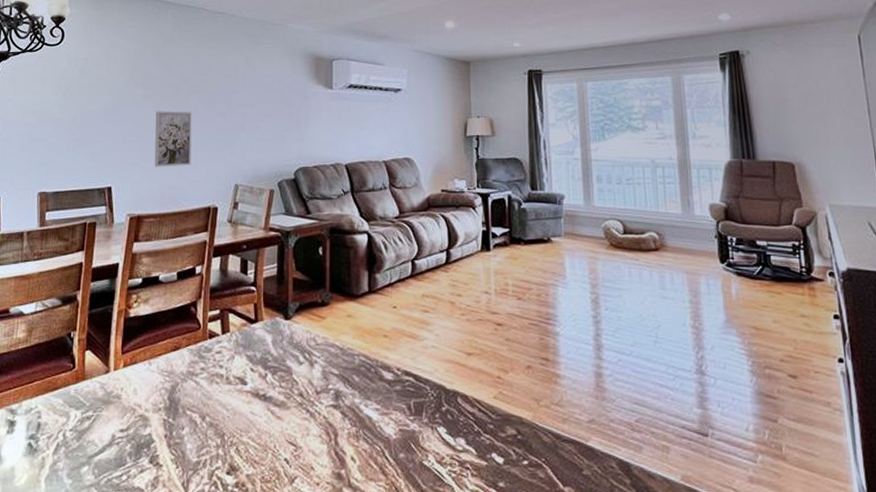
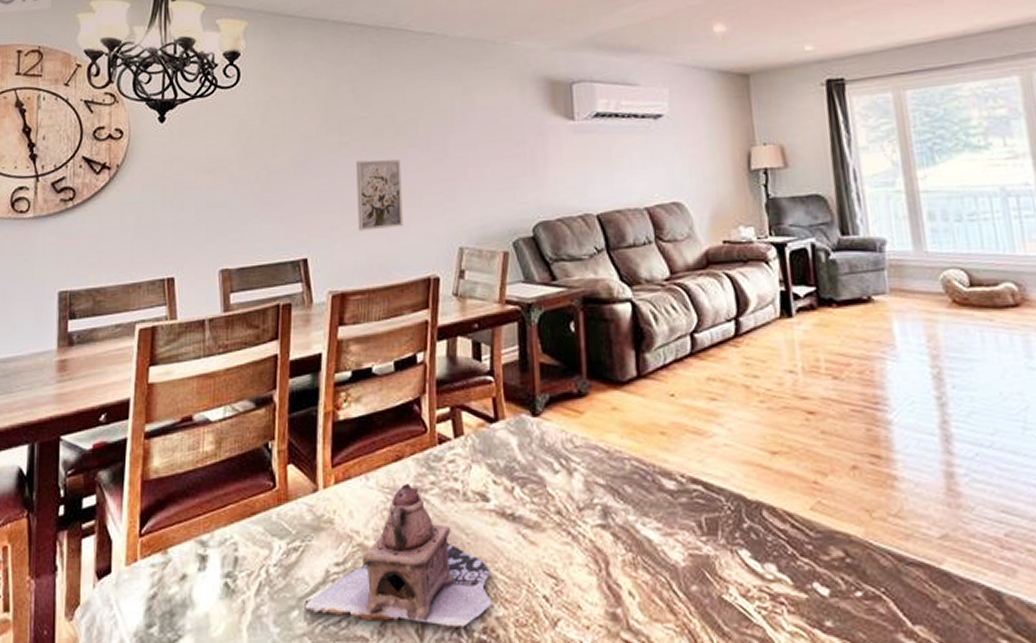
teapot: none [92,369,246,483] -> present [303,484,493,629]

